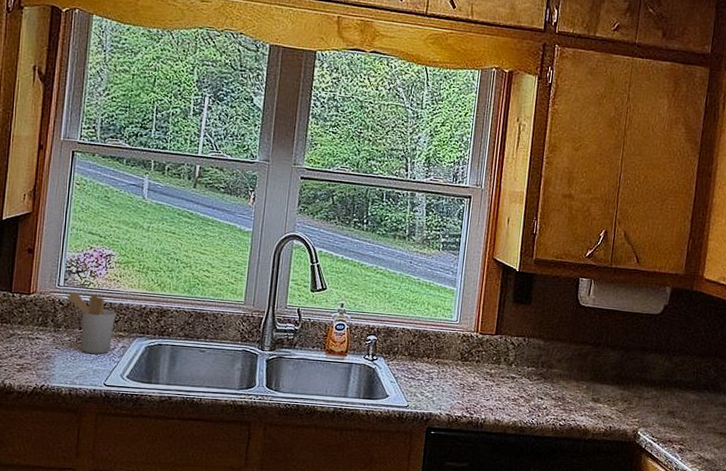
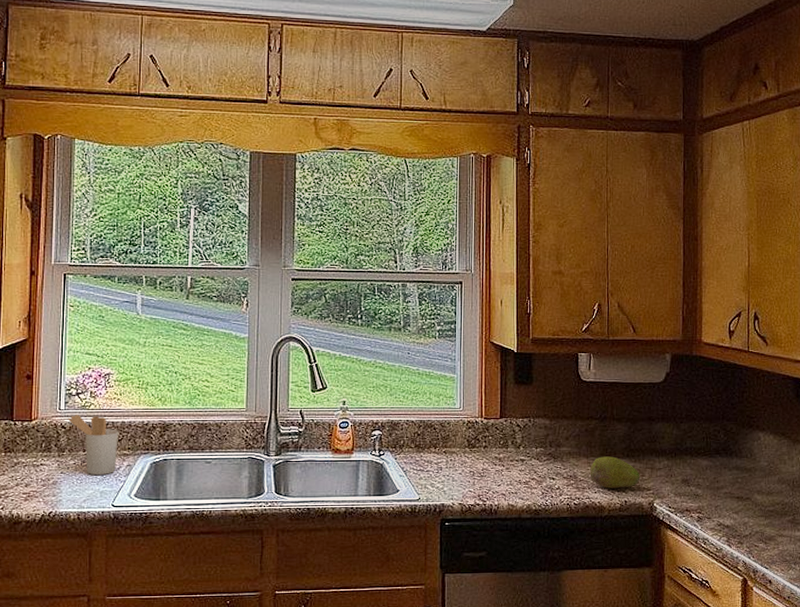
fruit: none [578,381,628,414] -> present [590,456,640,489]

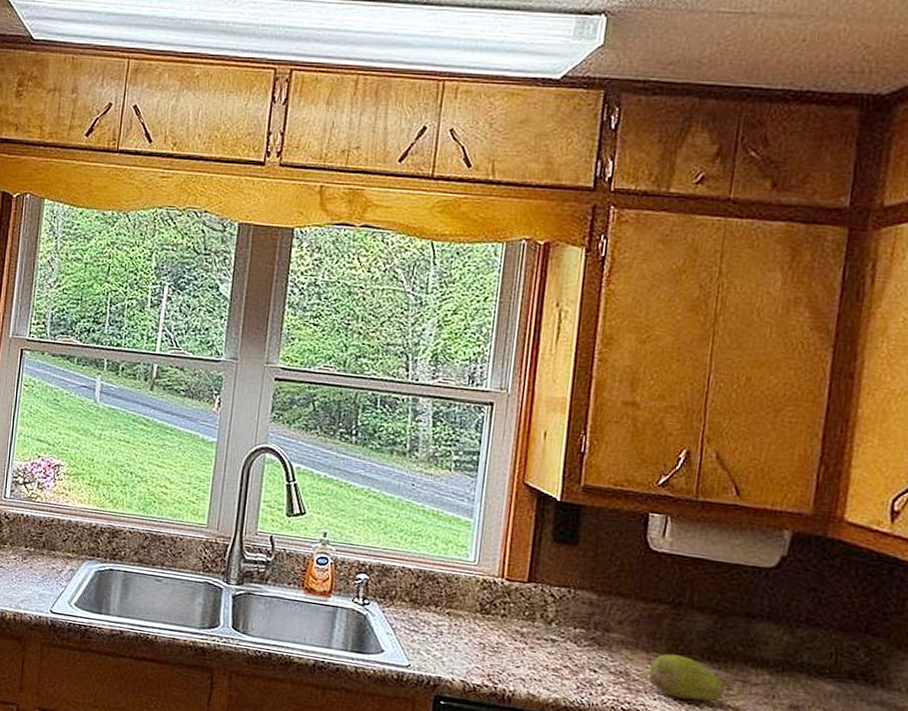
utensil holder: present [68,415,118,475] -> none [12,505,64,577]

